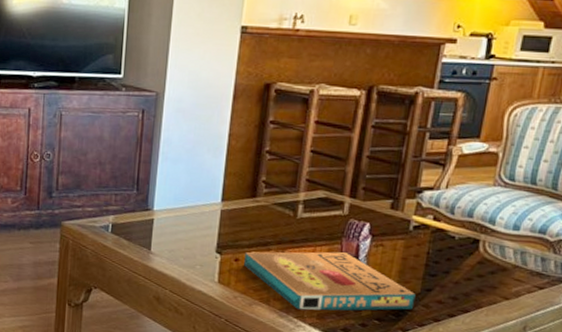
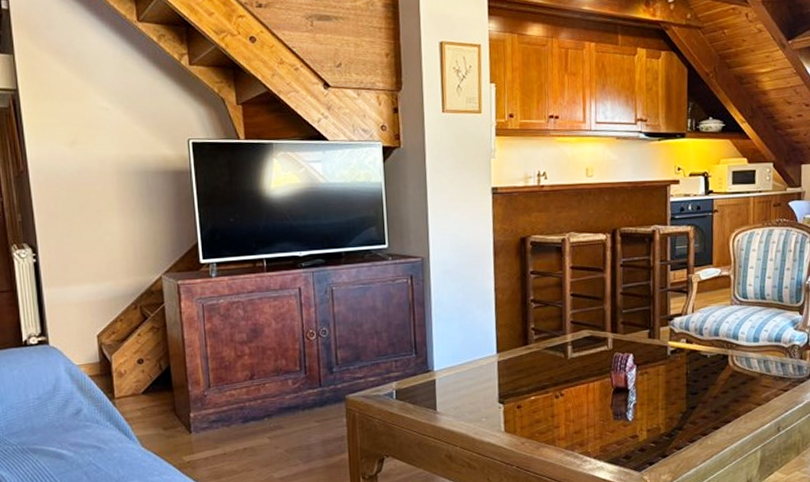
pizza box: present [244,252,416,311] -> none [526,384,683,446]

